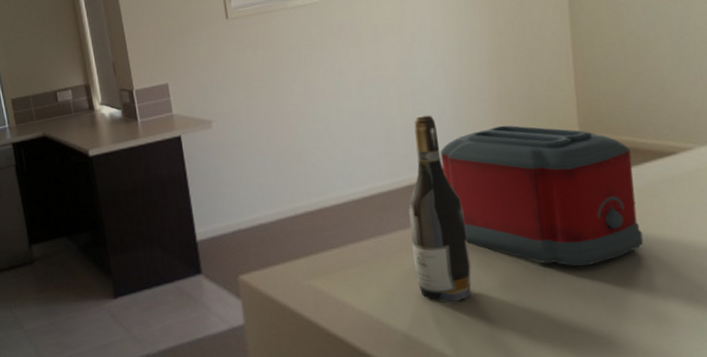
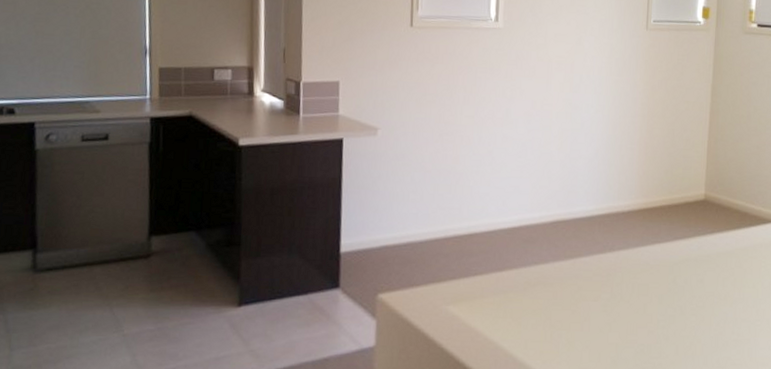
wine bottle: present [408,114,472,302] -> none [548,154,600,339]
toaster: present [440,125,643,267] -> none [587,175,742,316]

